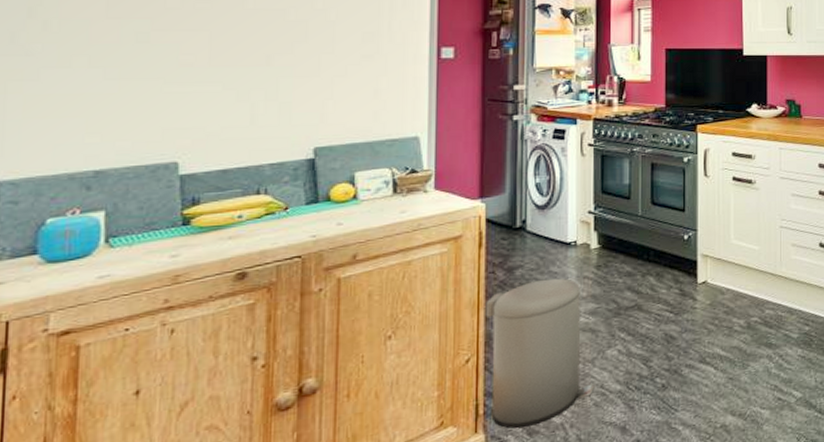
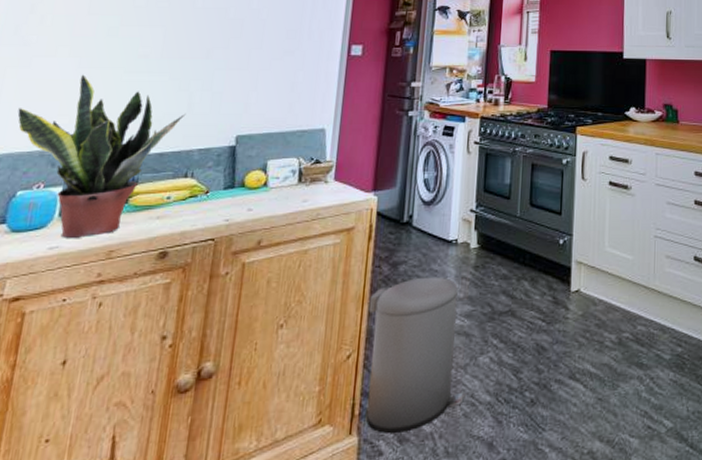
potted plant: none [31,86,249,265] -> present [17,74,186,238]

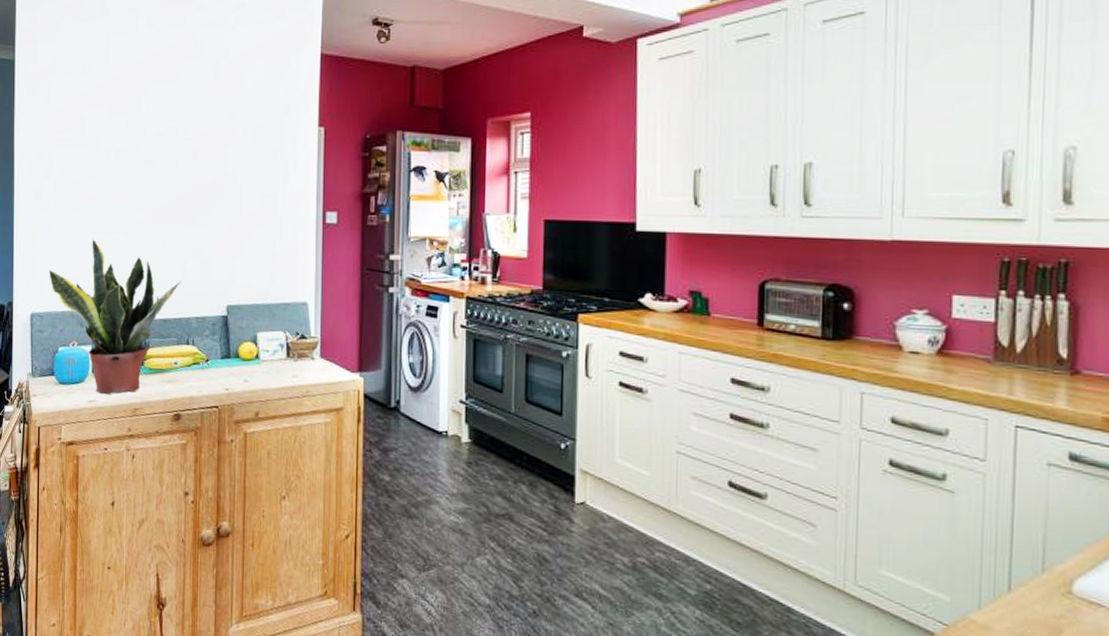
pedal bin: present [367,276,466,433] -> none [363,466,464,619]

